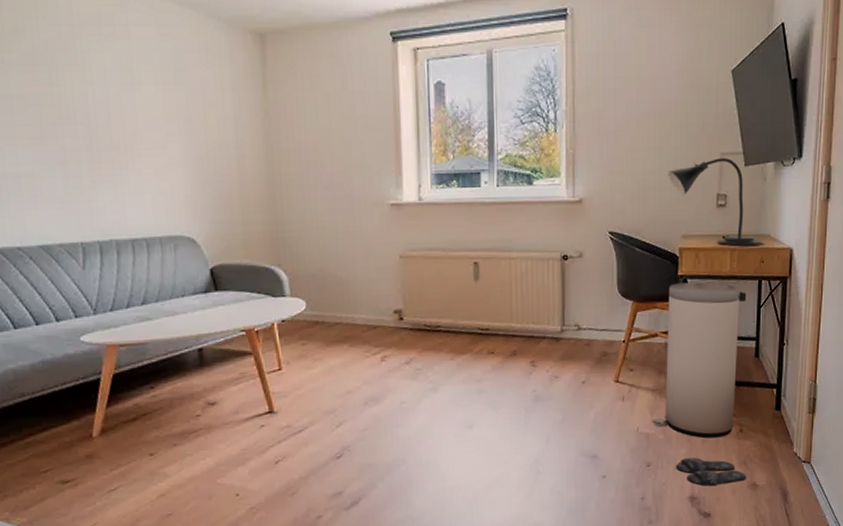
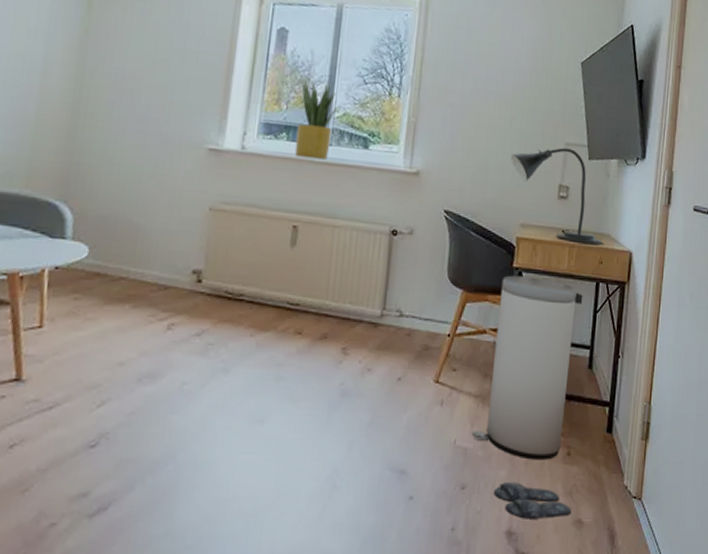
planter: none [464,126,501,201] -> present [294,79,339,160]

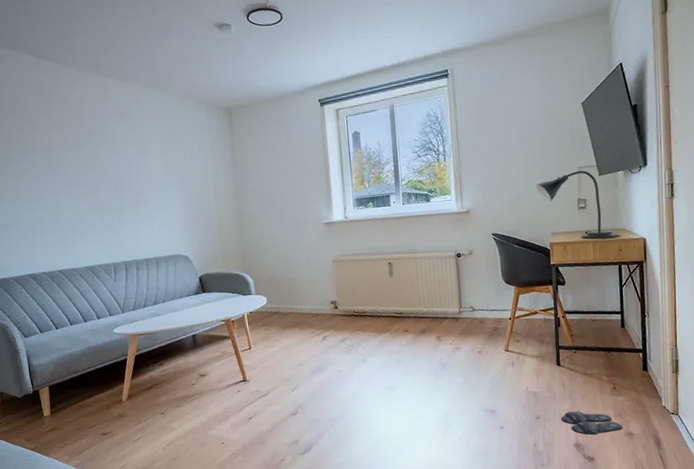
planter: present [294,79,339,160] -> none [376,161,404,217]
pedal bin: present [471,275,583,460] -> none [538,269,610,395]

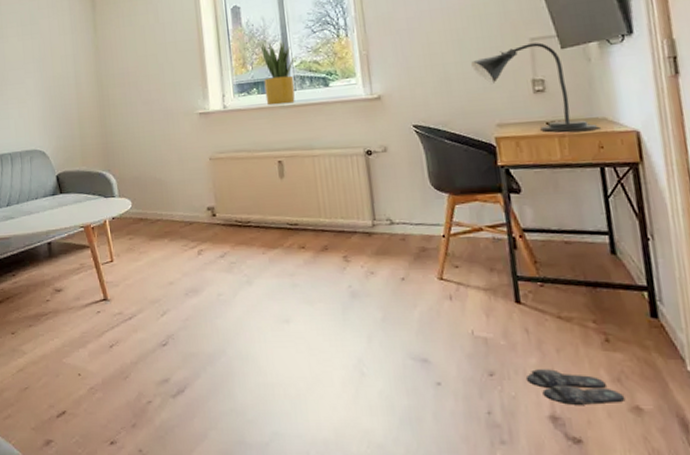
planter: none [376,161,404,217] -> present [260,38,295,106]

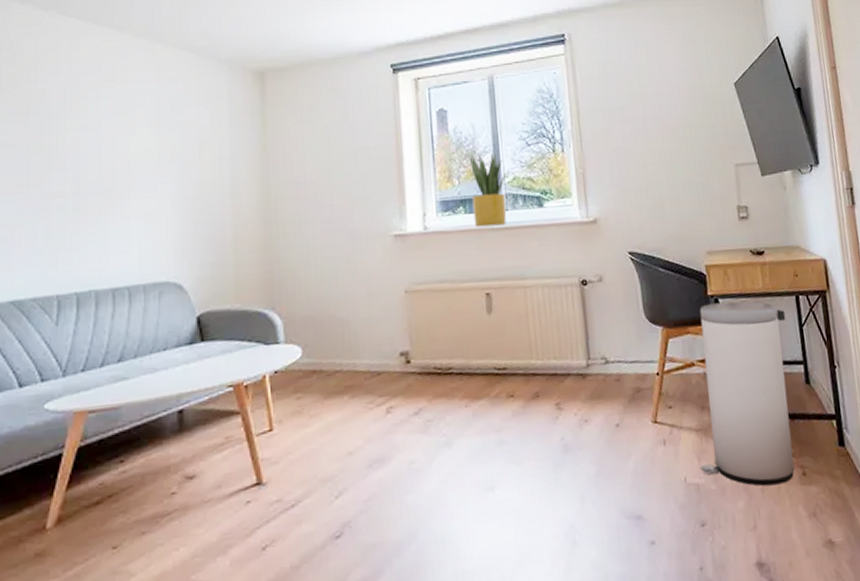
desk lamp: present [471,42,600,133] -> none [683,169,795,261]
pedal bin: none [488,172,596,347] -> present [699,301,795,486]
slippers: present [527,369,626,405] -> none [735,511,820,548]

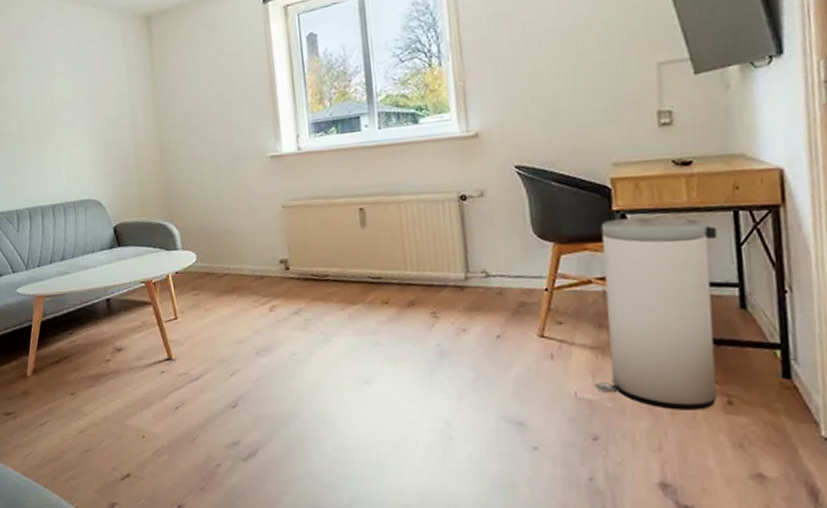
planter: present [468,150,508,228] -> none [339,69,380,146]

